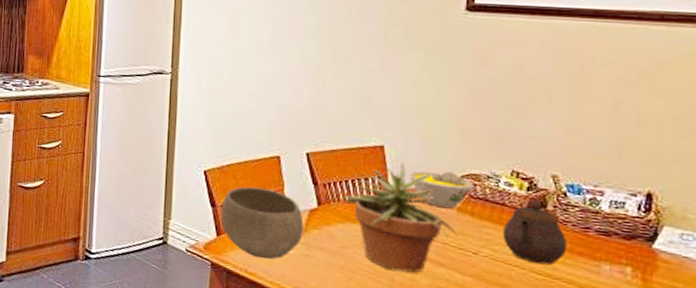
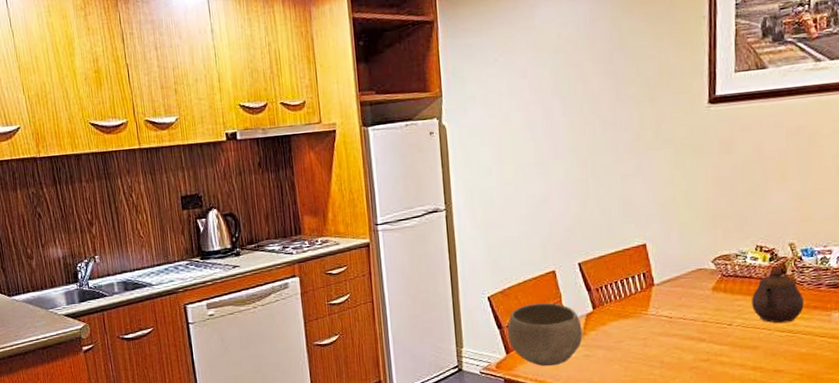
potted plant: present [340,162,457,273] -> none [612,256,714,353]
bowl: present [409,171,474,208] -> none [669,256,725,290]

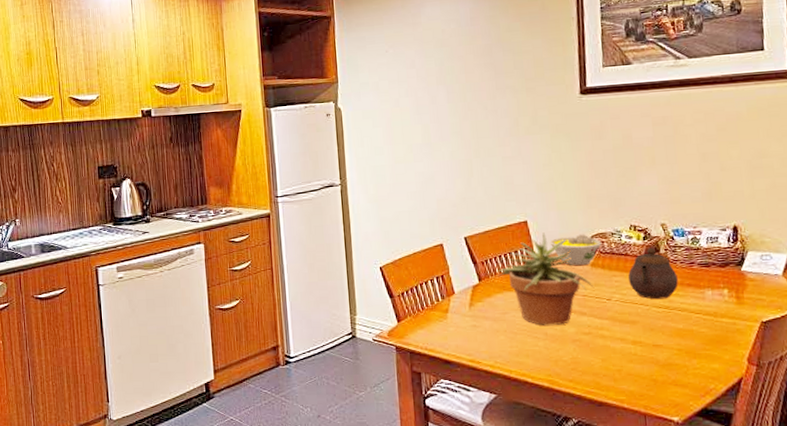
bowl: present [507,302,583,367] -> none [398,273,470,336]
potted plant: none [612,256,714,353] -> present [497,232,593,325]
bowl: none [669,256,725,290] -> present [549,234,602,265]

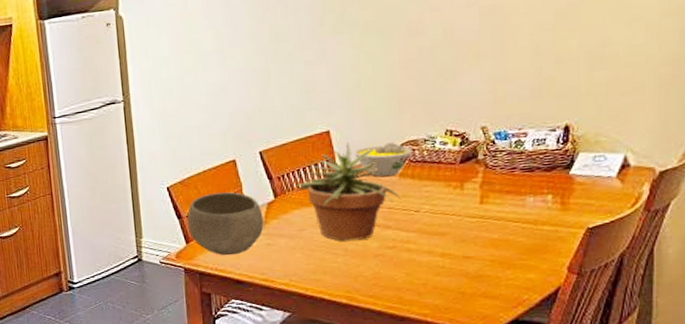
bowl: none [398,273,470,336] -> present [187,192,264,256]
teapot: present [628,247,678,300] -> none [441,153,496,209]

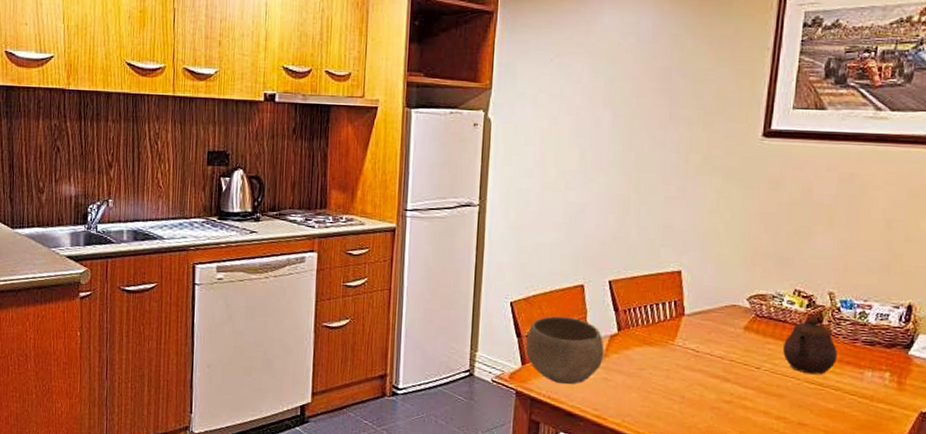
potted plant: present [294,142,401,241] -> none [639,286,743,389]
bowl: present [354,142,413,176] -> none [702,293,760,327]
teapot: none [441,153,496,209] -> present [783,317,838,375]

